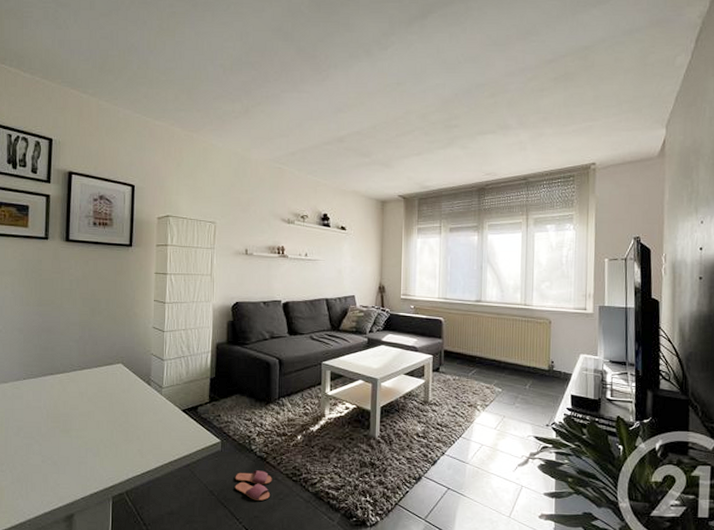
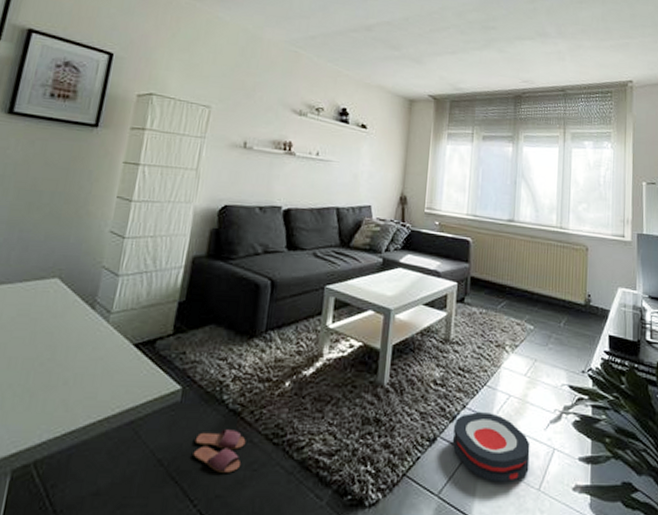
robot vacuum: none [434,458,501,511] -> present [452,412,530,483]

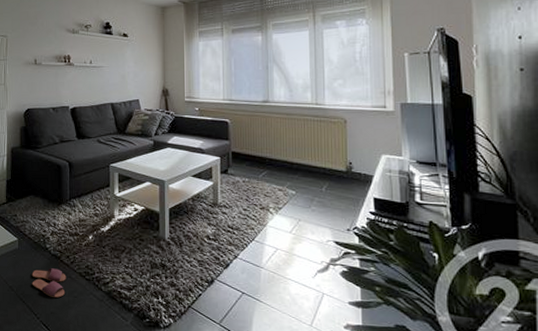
robot vacuum: present [452,412,530,483] -> none [227,261,300,318]

